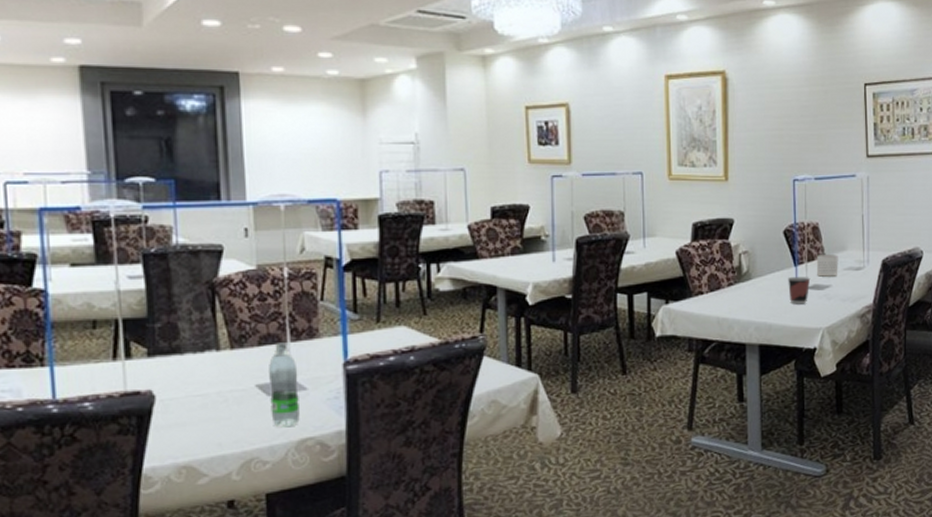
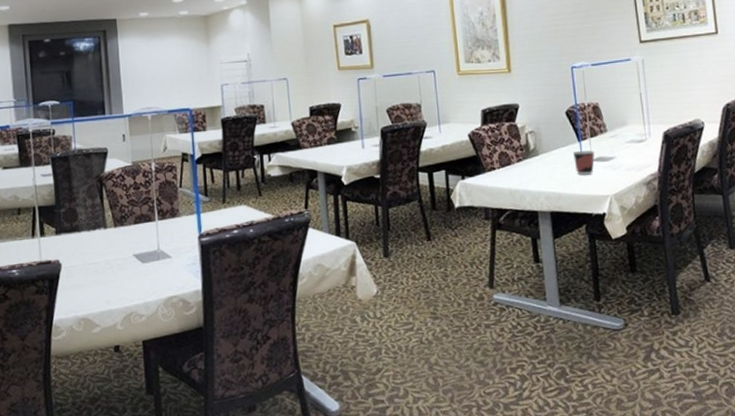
bottle: present [269,342,300,428] -> none [142,221,167,288]
mug: present [817,255,838,277] -> none [599,130,621,150]

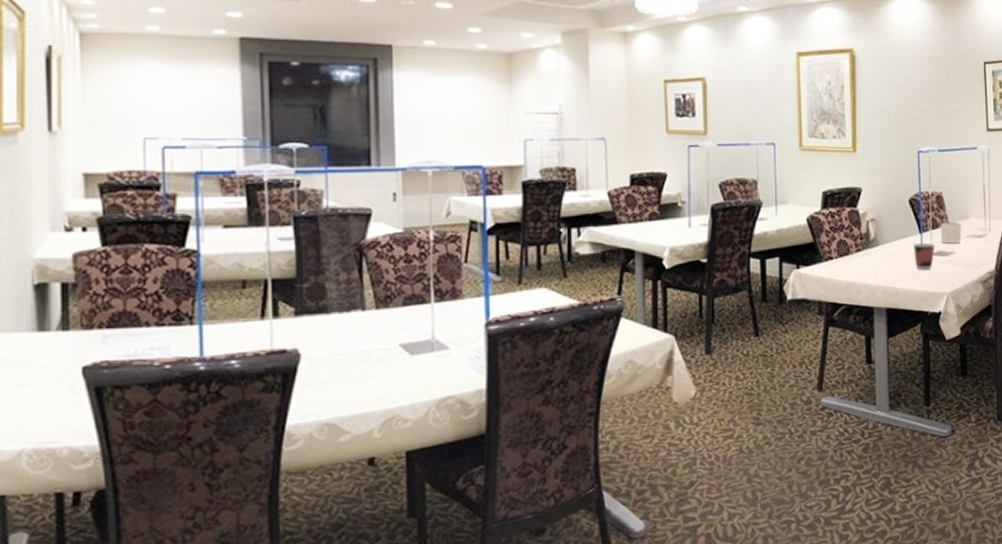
mug: none [599,130,621,150] -> present [941,223,962,244]

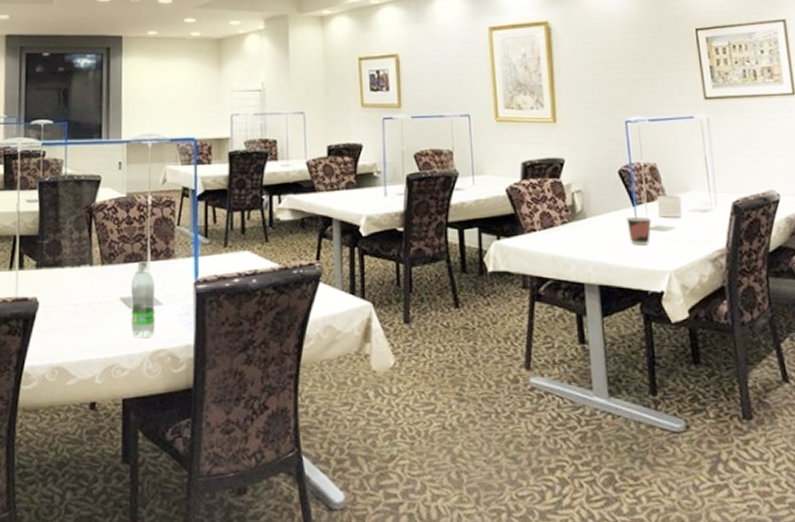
bottle: none [413,303,441,386] -> present [131,261,155,339]

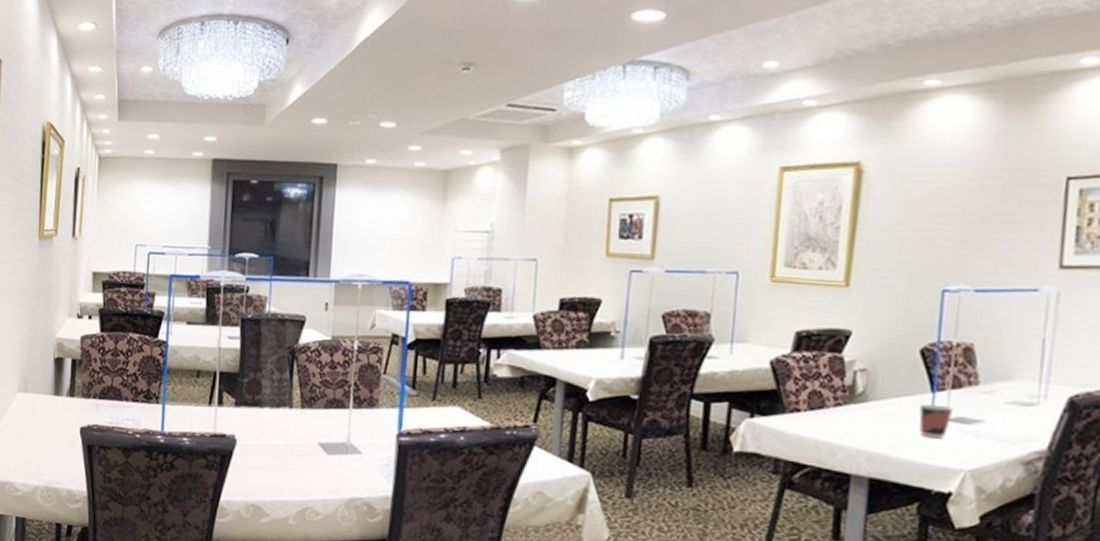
bottle: present [131,261,155,339] -> none [328,408,356,486]
mug: present [657,196,683,218] -> none [964,382,1000,410]

